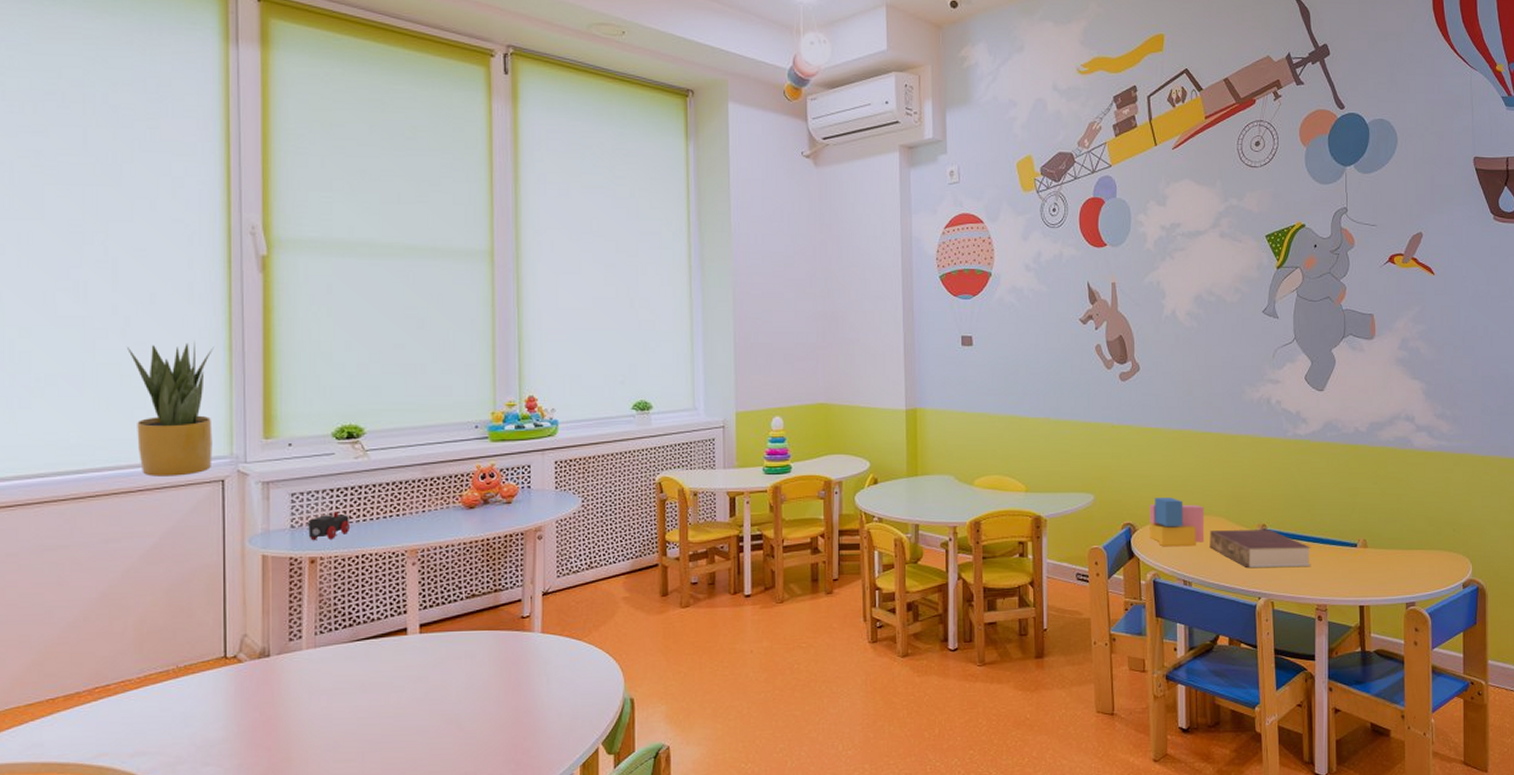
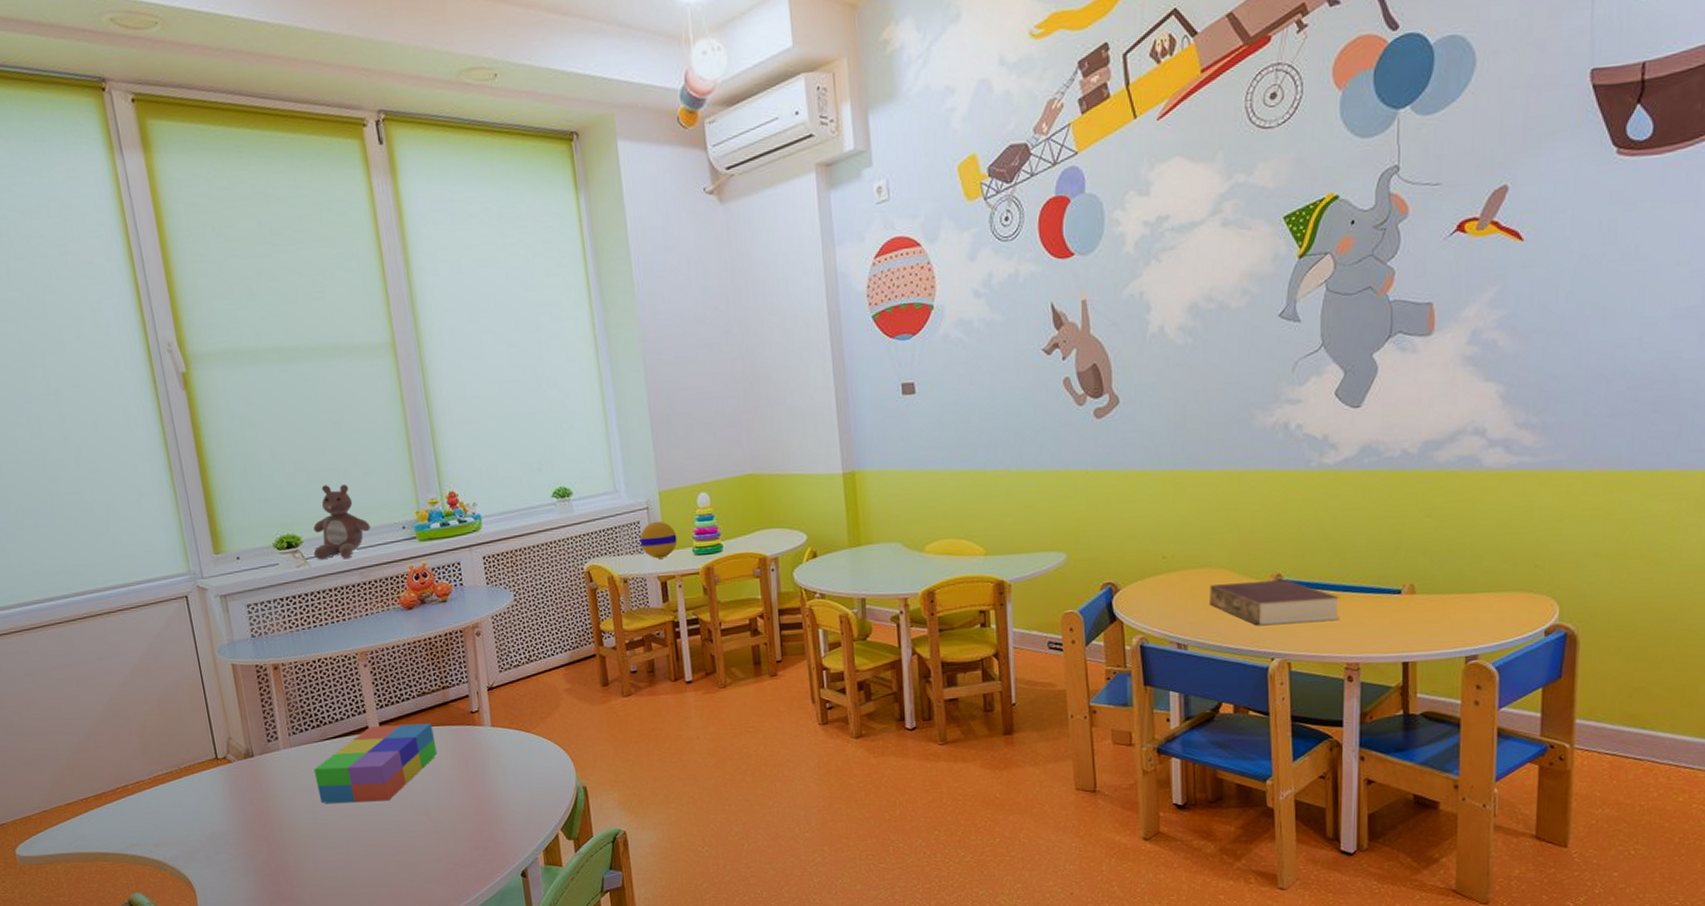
planter: present [127,341,214,476] -> none [83,464,175,597]
toy train: present [308,512,349,541] -> none [266,620,303,649]
set of blocks: none [337,627,479,710] -> present [313,723,438,803]
stuffed animal: none [375,379,441,454] -> present [313,485,371,560]
toy ball: none [713,439,749,475] -> present [639,520,677,559]
toy blocks: present [1149,498,1205,547] -> none [1134,550,1203,607]

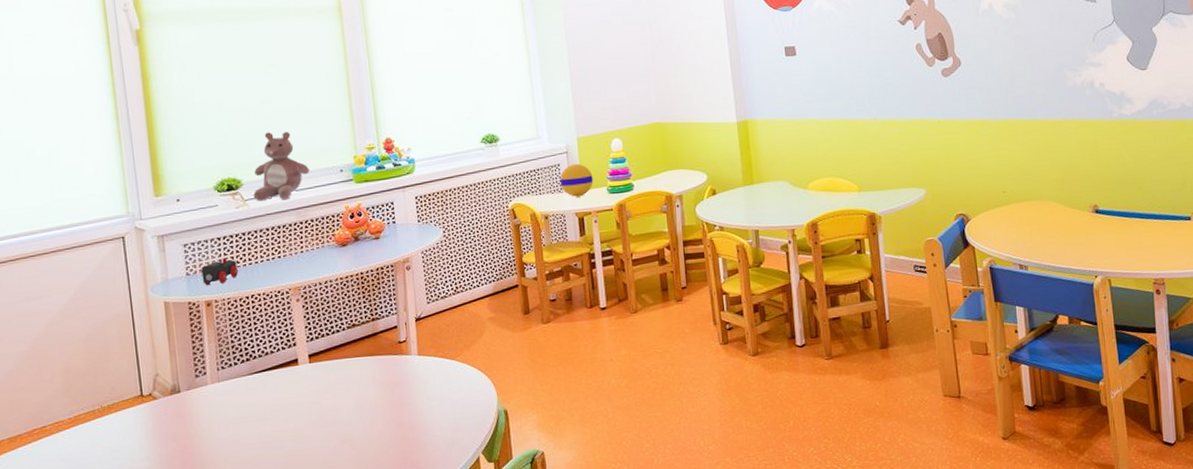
toy train: none [266,620,303,649] -> present [201,258,238,286]
set of blocks: present [313,723,438,803] -> none [240,354,365,437]
book: present [1209,580,1341,625] -> none [1042,209,1145,248]

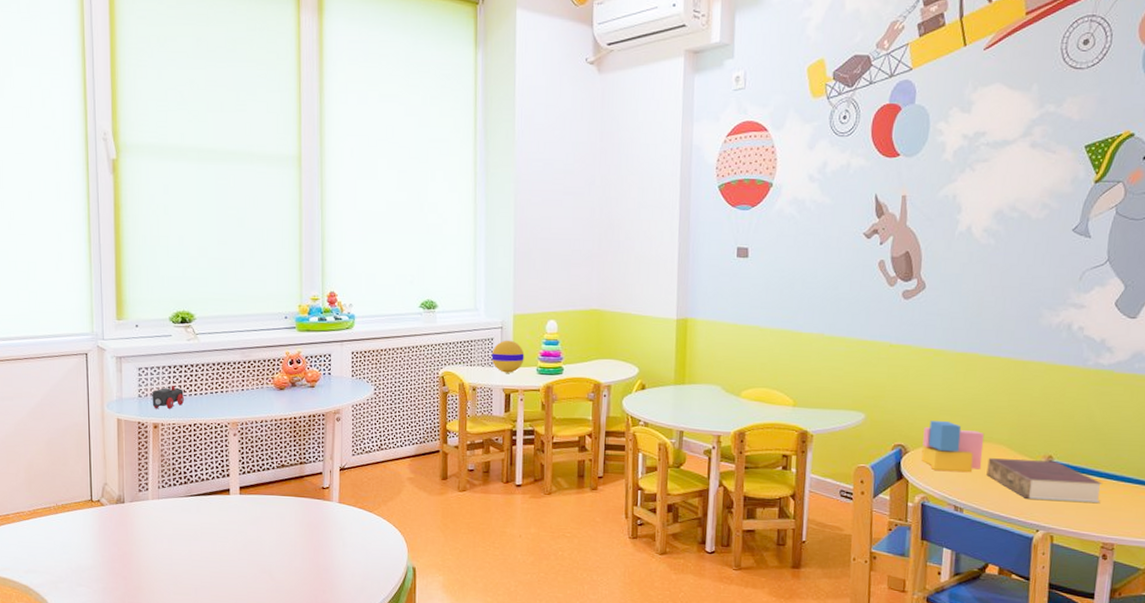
stuffed animal: present [253,132,310,201] -> none [203,272,257,339]
toy blocks: none [980,186,1037,234] -> present [921,421,985,473]
book: none [1042,209,1145,248] -> present [986,458,1103,502]

